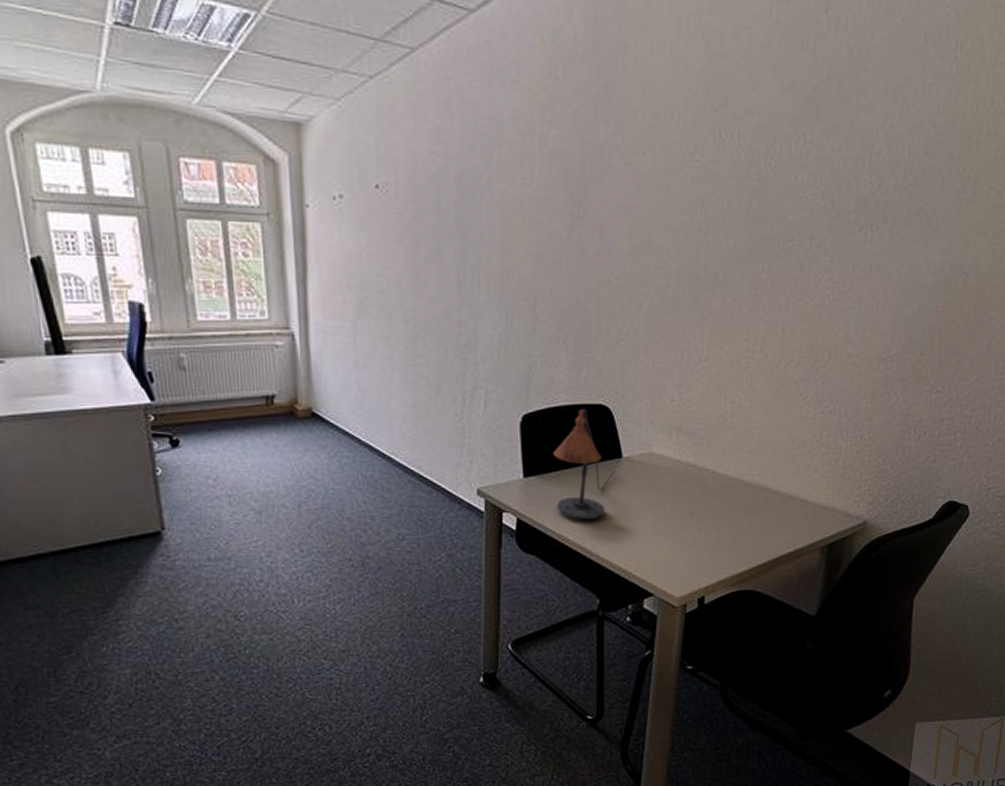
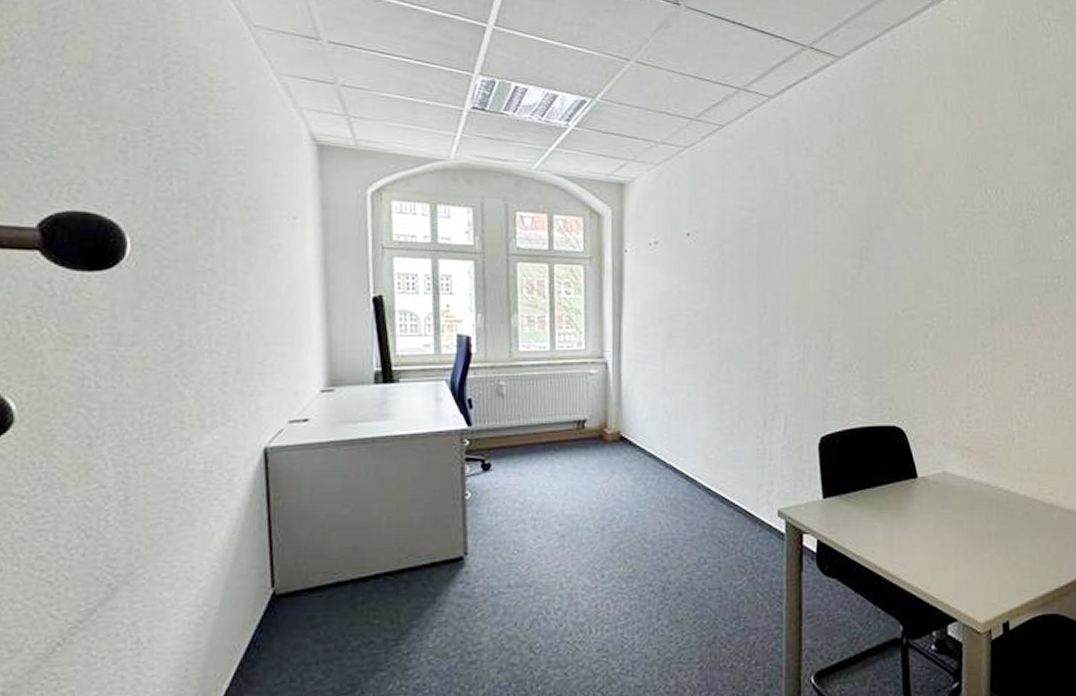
desk lamp: present [553,409,615,519] -> none [850,431,912,540]

